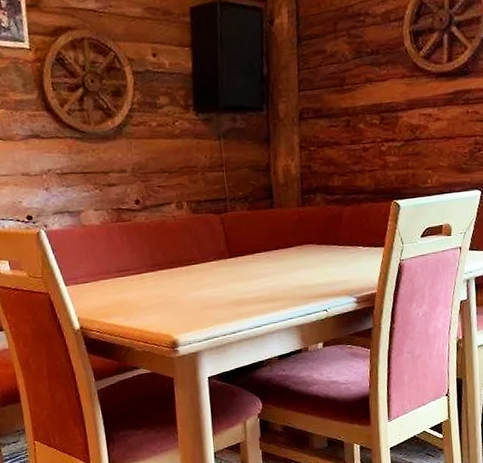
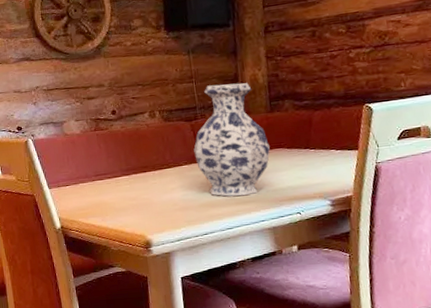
vase: none [223,173,300,294] -> present [194,83,270,197]

